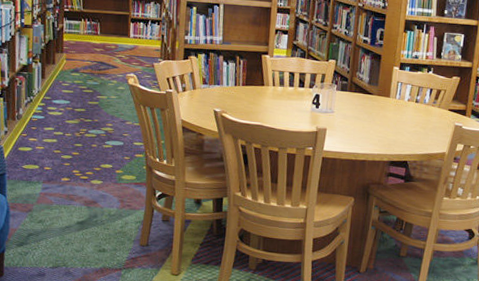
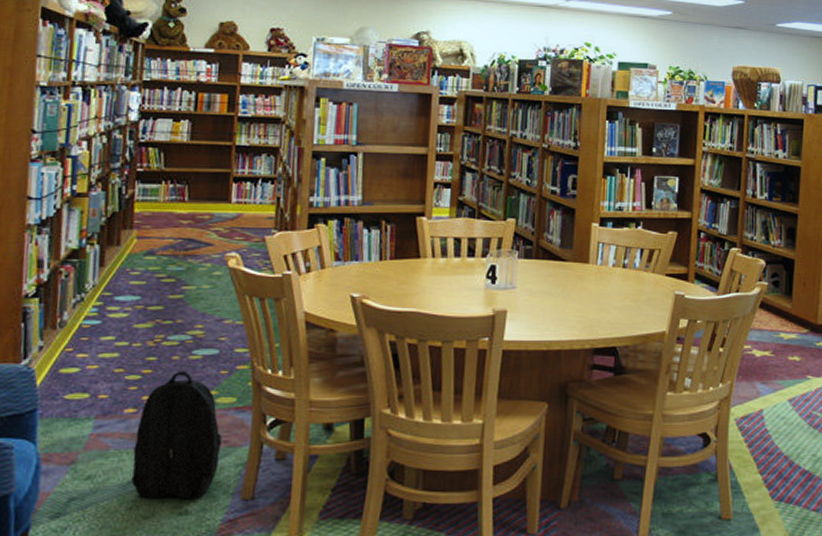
backpack: none [67,154,126,242] -> present [131,370,222,500]

